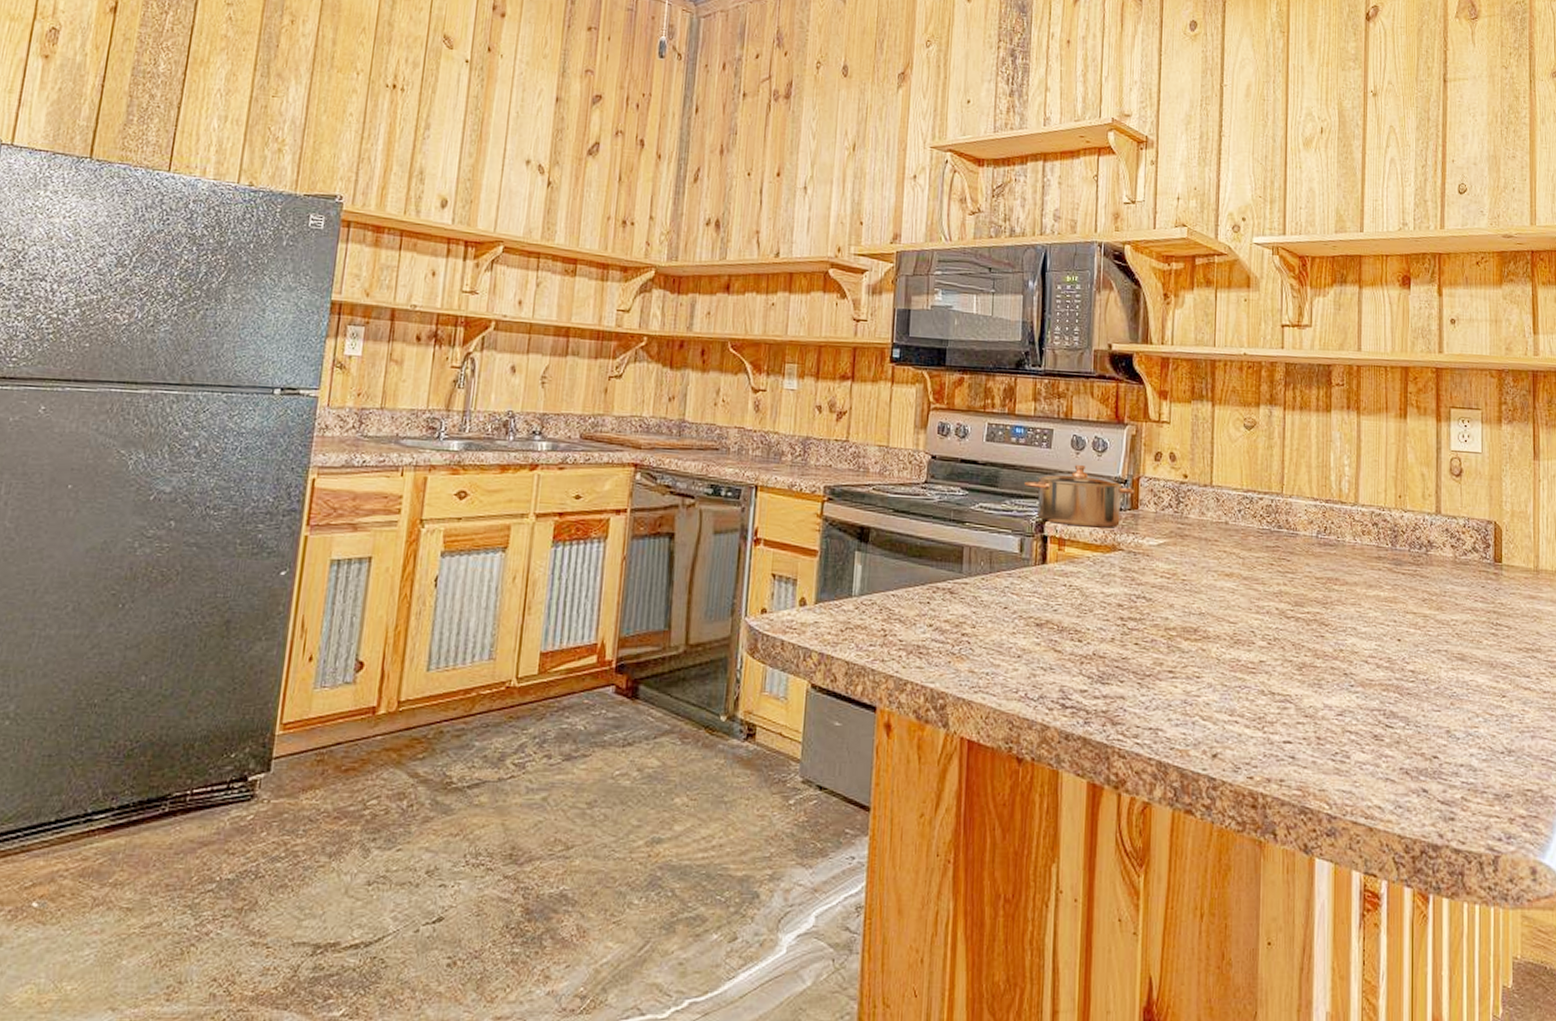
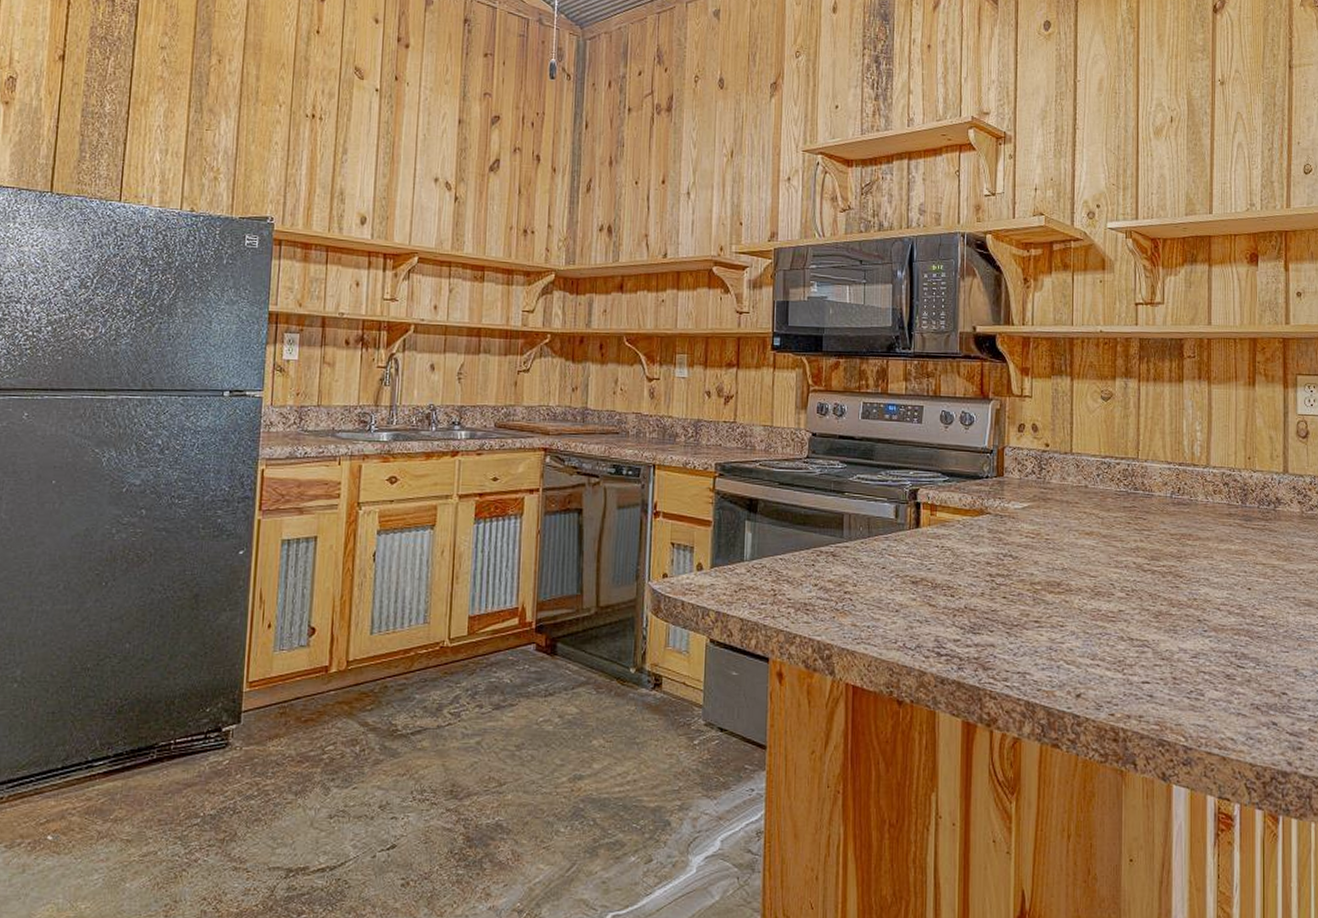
cooking pot: present [1023,465,1135,528] -> none [897,438,1000,494]

